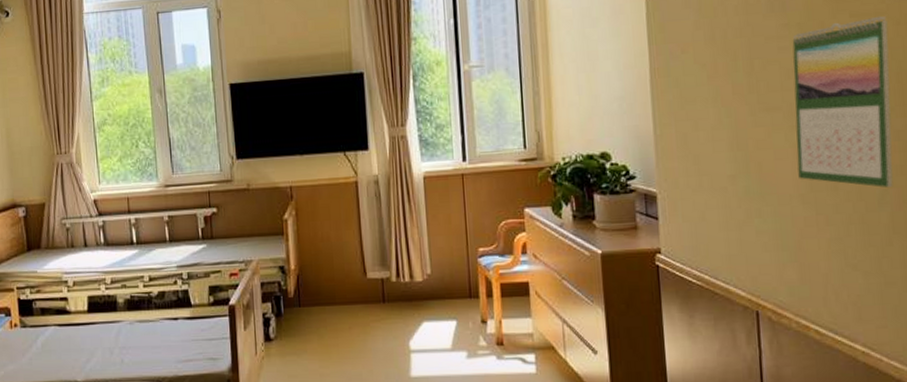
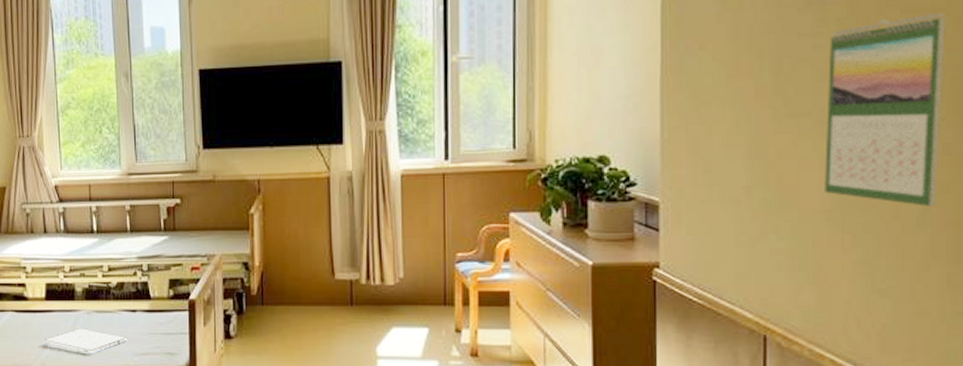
tablet: none [87,338,170,363] -> present [44,328,127,353]

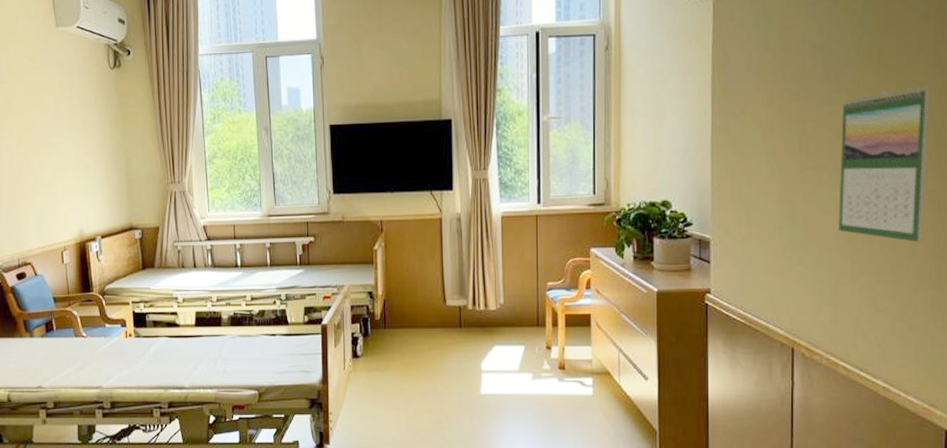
tablet: present [44,328,127,353] -> none [194,351,268,373]

